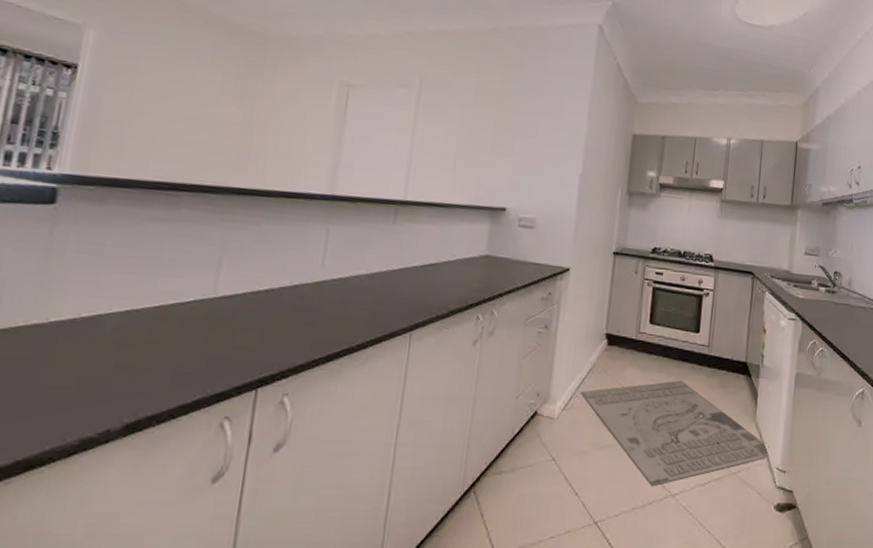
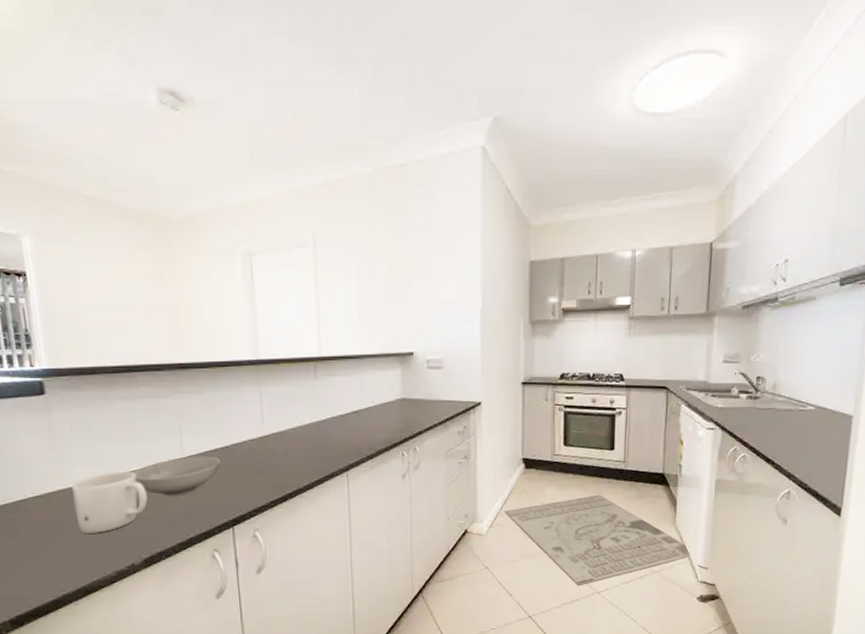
mug: none [45,307,155,385] -> present [71,471,147,533]
bowl: none [144,296,262,344] -> present [134,456,221,496]

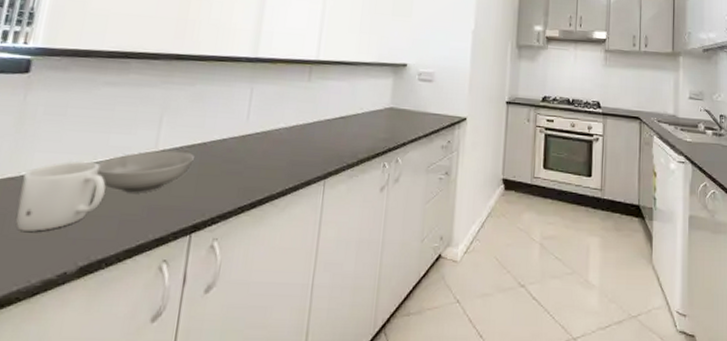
floor mat: present [504,494,691,585] -> none [481,223,669,329]

